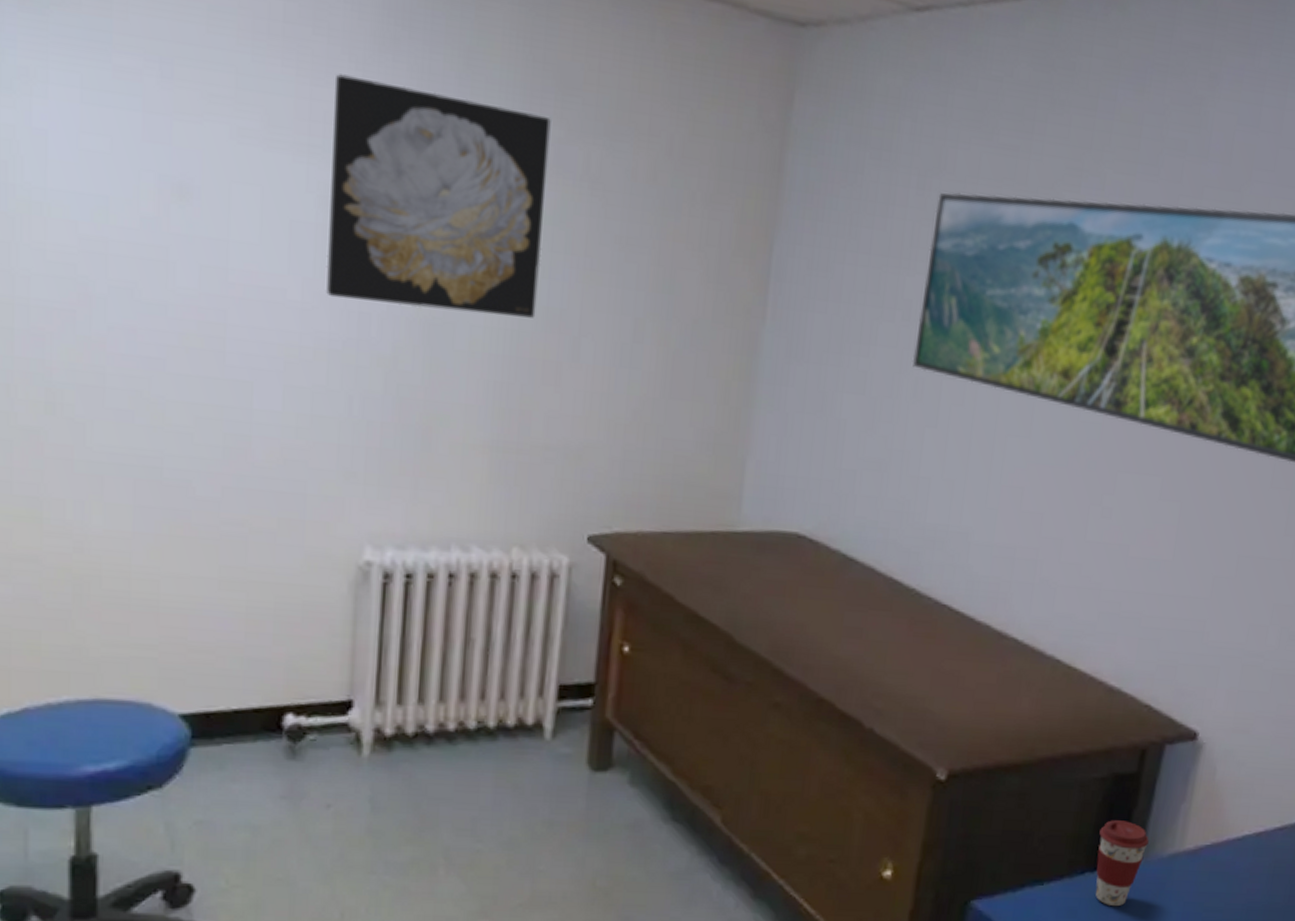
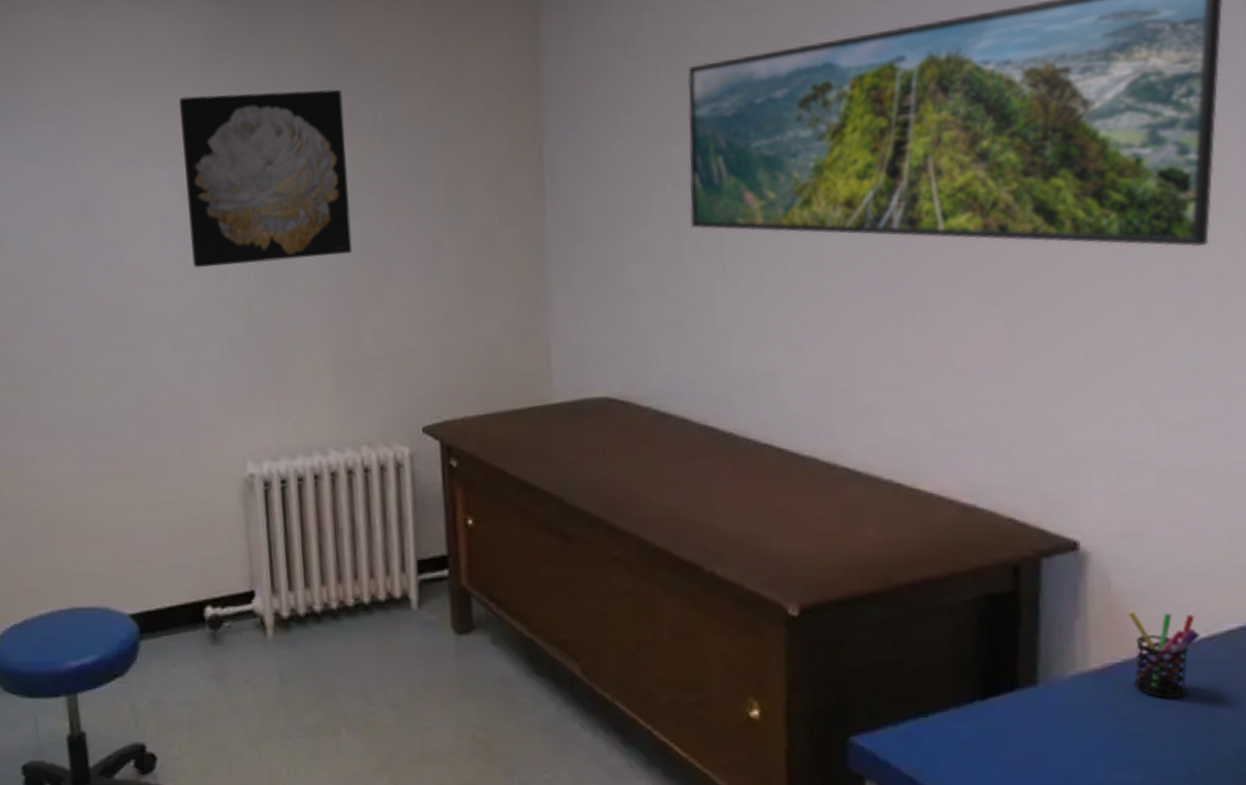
coffee cup: present [1095,820,1149,907] -> none [982,643,1044,736]
pen holder: none [1216,799,1276,879] -> present [1128,611,1201,698]

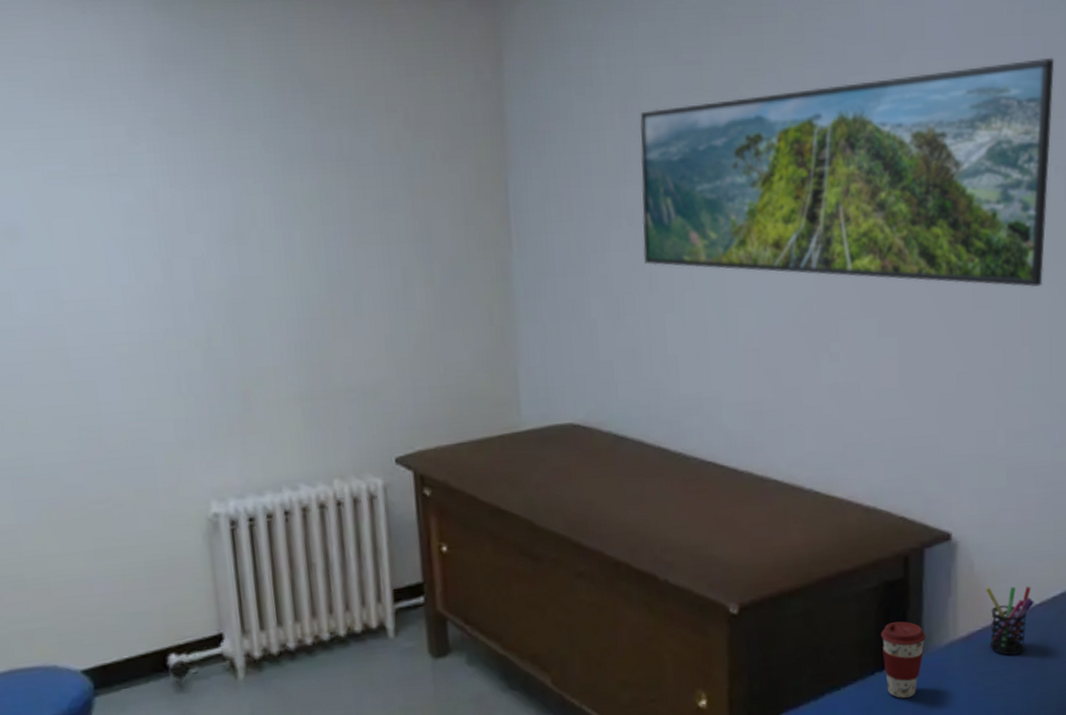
wall art: present [178,89,353,268] -> none [120,111,319,298]
coffee cup: none [982,643,1044,736] -> present [881,621,926,699]

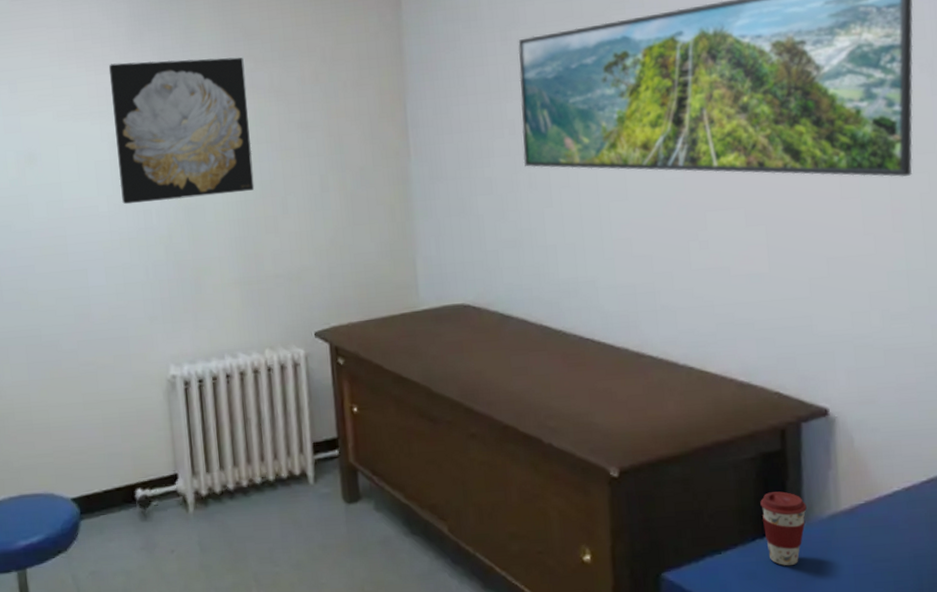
wall art: none [120,111,319,298] -> present [108,57,255,205]
pen holder: present [985,586,1035,655] -> none [867,462,922,530]

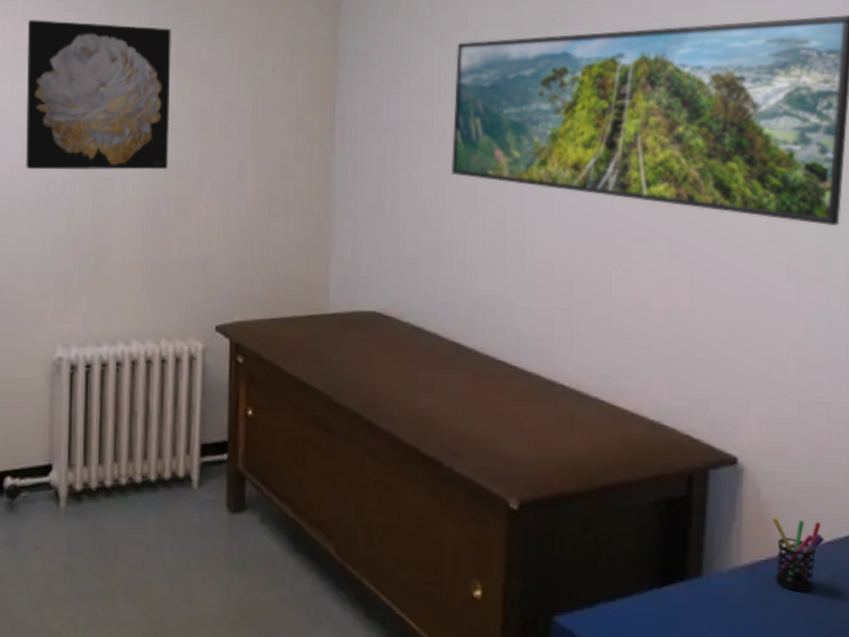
coffee cup: present [760,491,807,566] -> none [661,540,707,620]
pen holder: none [867,462,922,530] -> present [772,517,825,591]

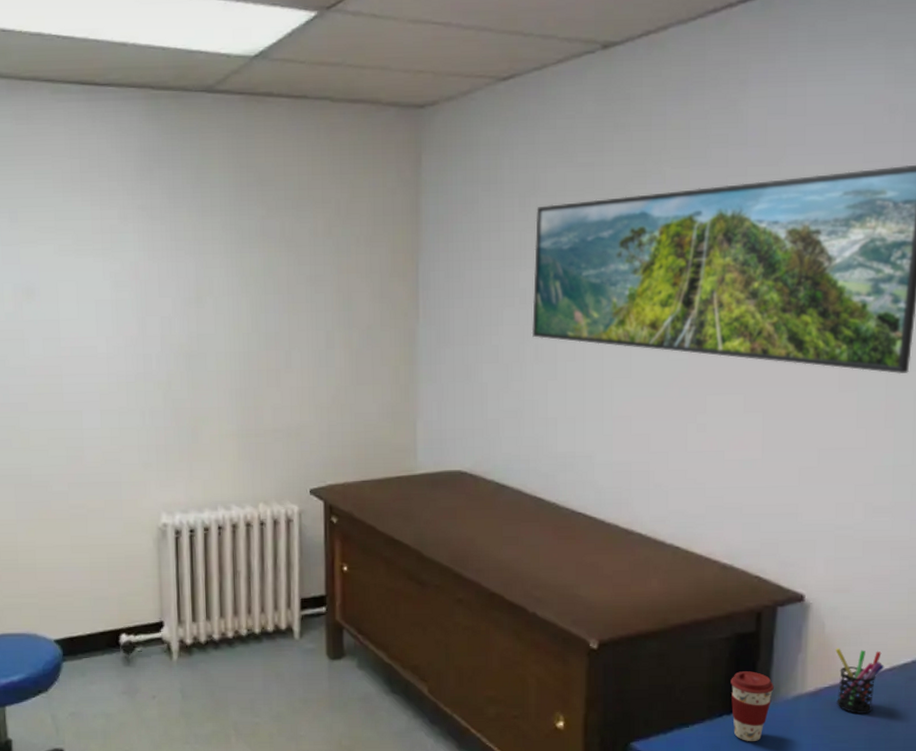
wall art: present [25,20,171,170] -> none [115,199,259,347]
coffee cup: none [661,540,707,620] -> present [730,671,774,742]

